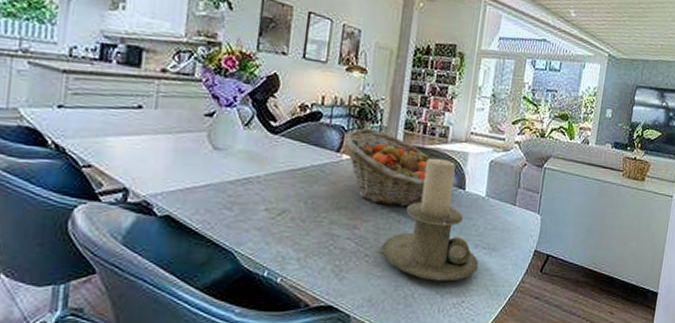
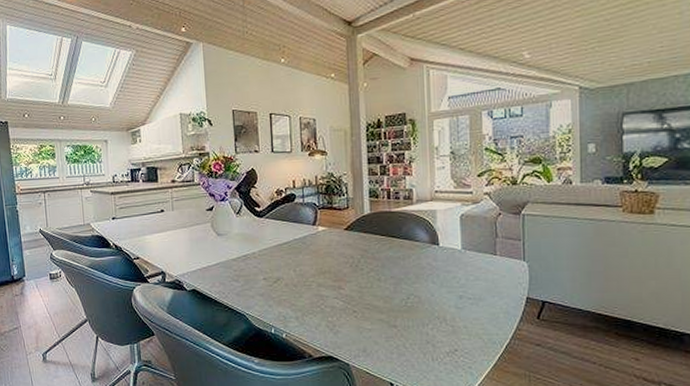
fruit basket: present [344,128,431,207] -> none [317,202,399,267]
candle holder: present [381,158,479,281] -> none [367,219,466,332]

